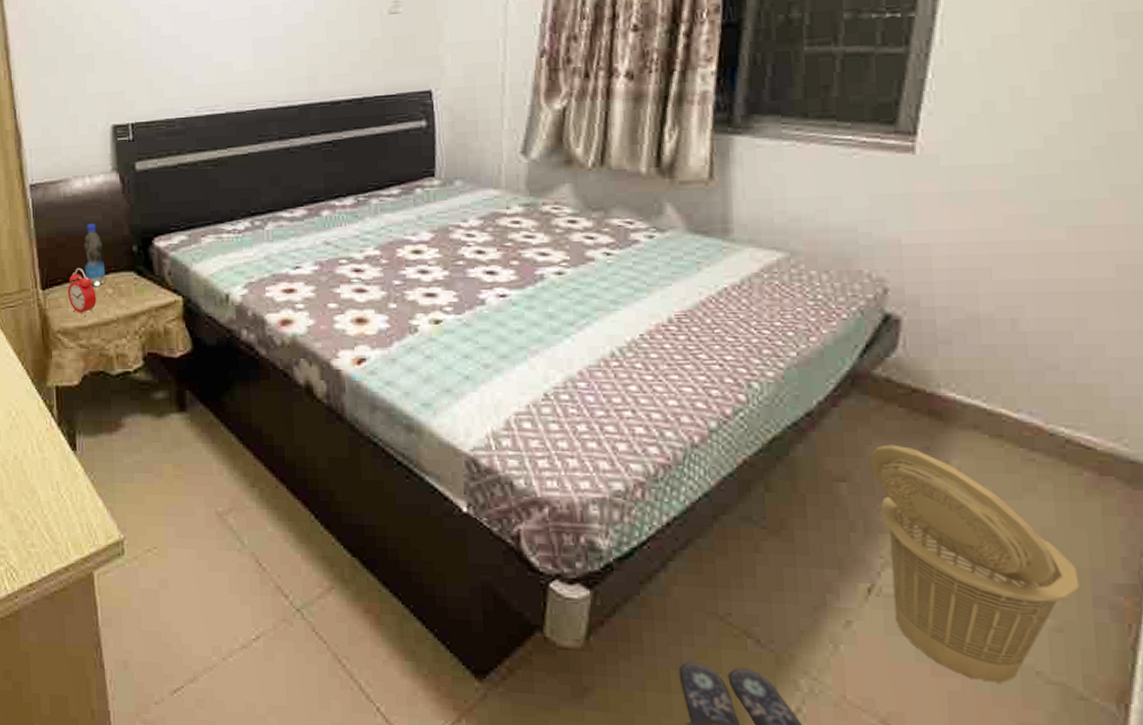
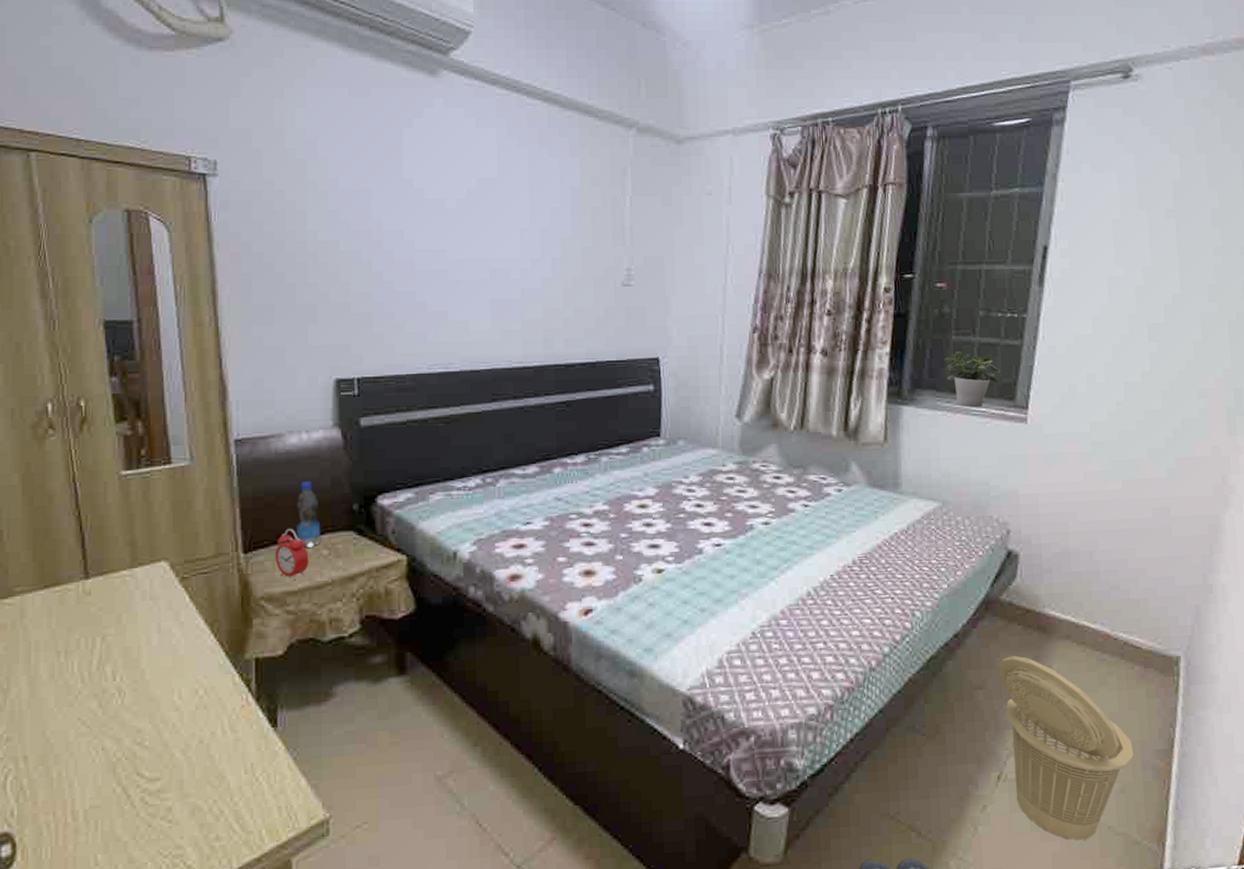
potted plant: none [792,66,875,136] -> present [944,352,1001,408]

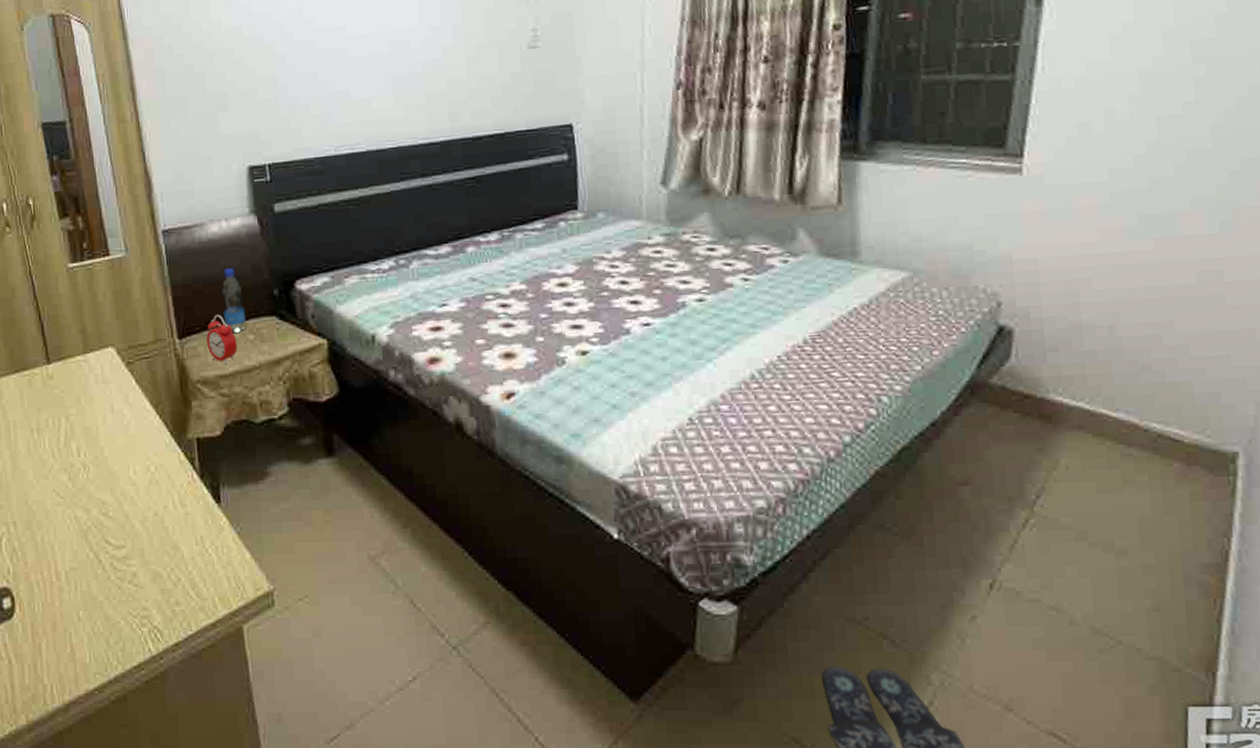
potted plant: present [944,352,1001,408] -> none [911,93,986,160]
laundry basket: present [998,655,1134,840] -> none [988,448,1172,662]

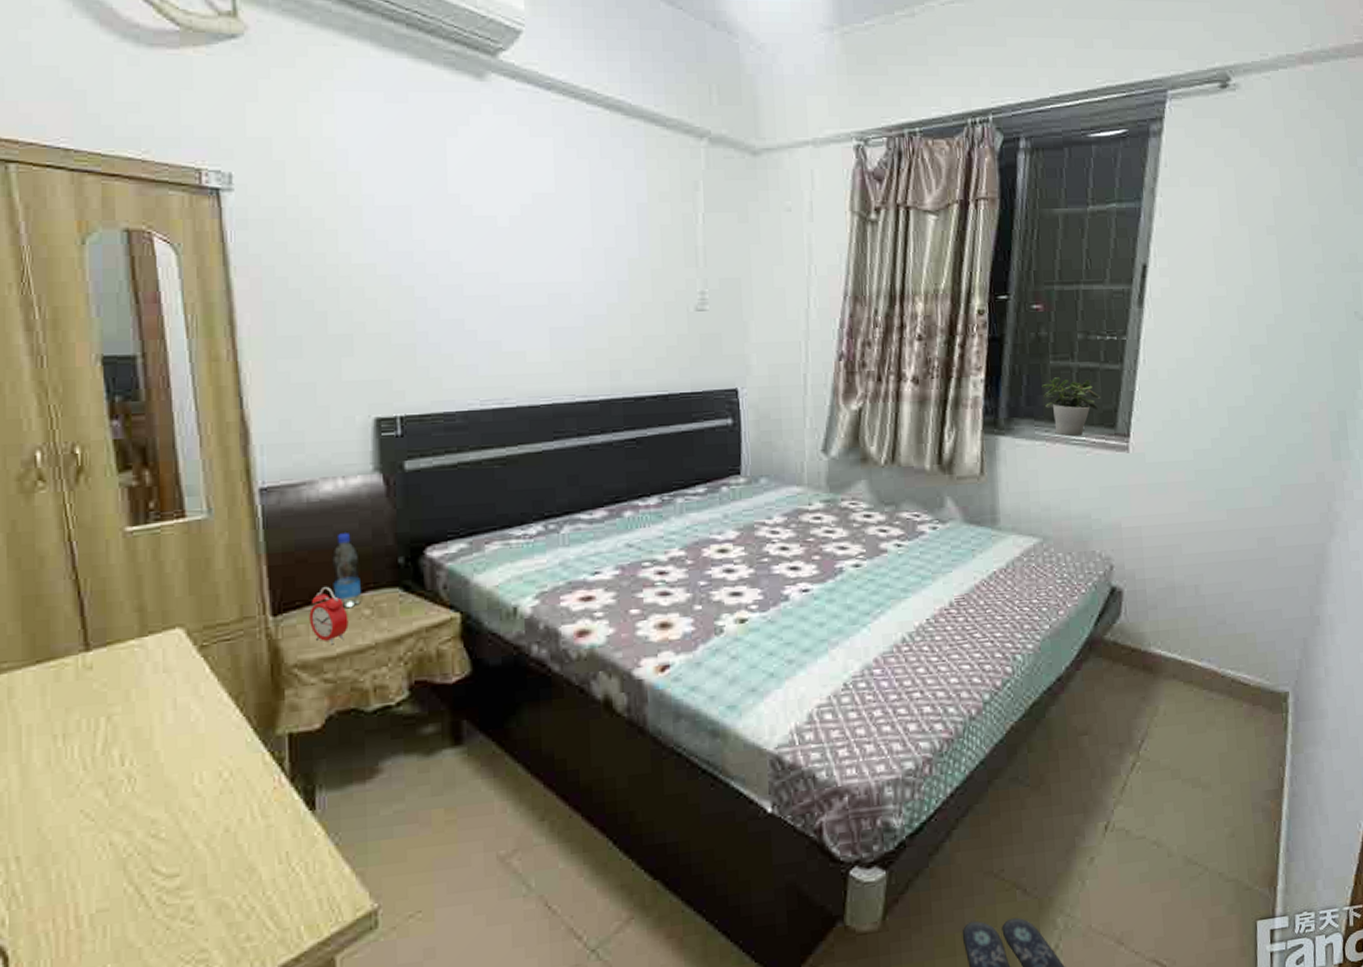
potted plant: none [911,93,986,160] -> present [1042,377,1101,437]

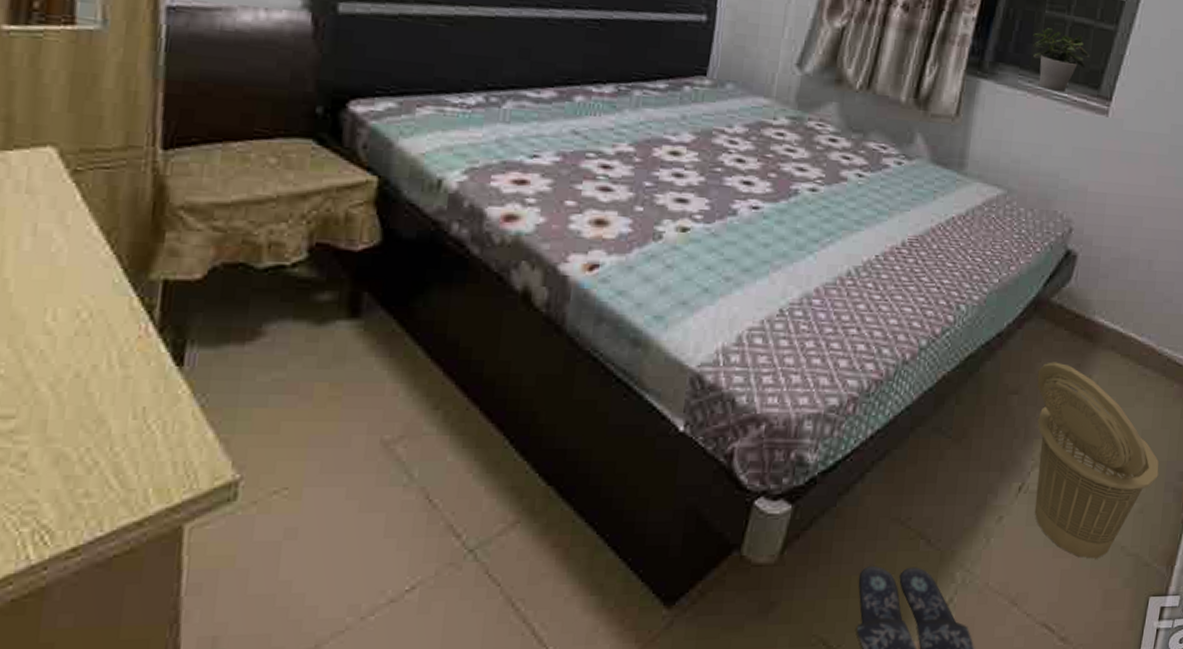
alarm clock: present [309,586,349,645] -> none [204,125,251,191]
bottle: present [331,533,362,609] -> none [236,70,273,154]
laundry basket: none [1103,698,1244,889] -> present [1034,362,1159,559]

